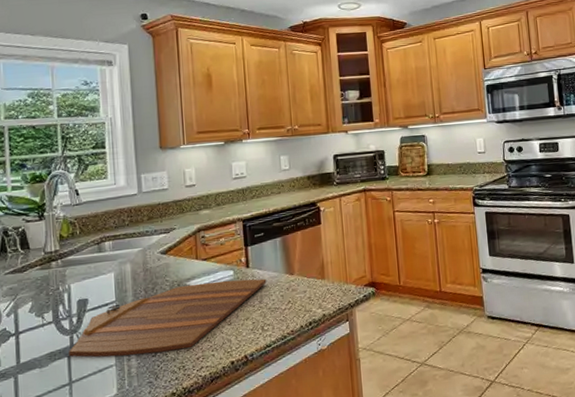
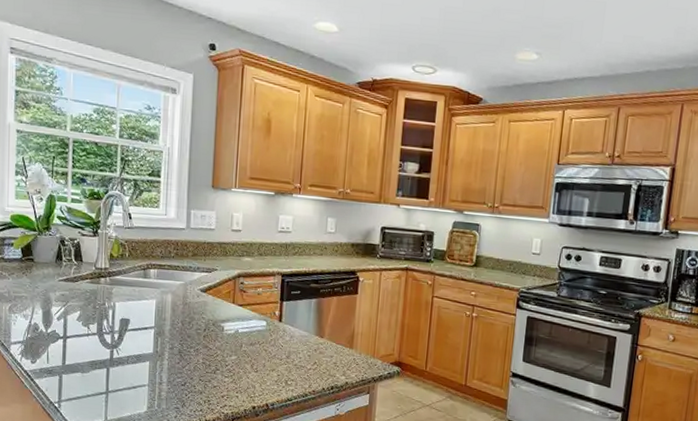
cutting board: present [69,278,267,358] -> none [108,326,296,385]

